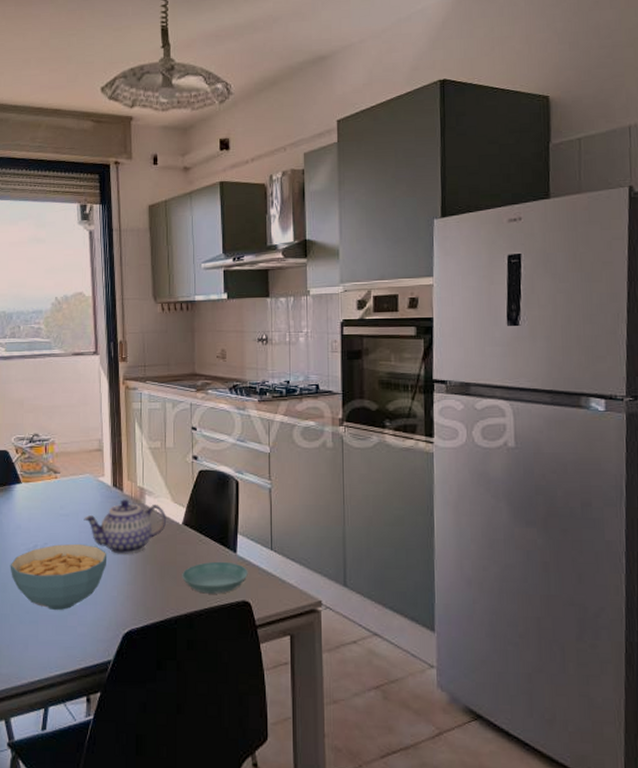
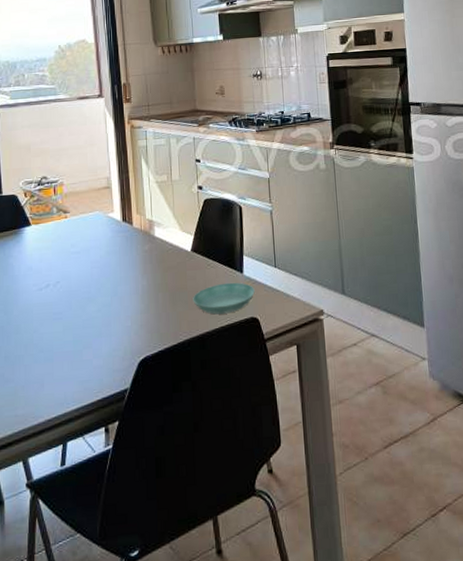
cereal bowl: present [10,543,108,611] -> none [22,278,120,347]
teapot: present [84,499,167,554] -> none [95,232,176,285]

